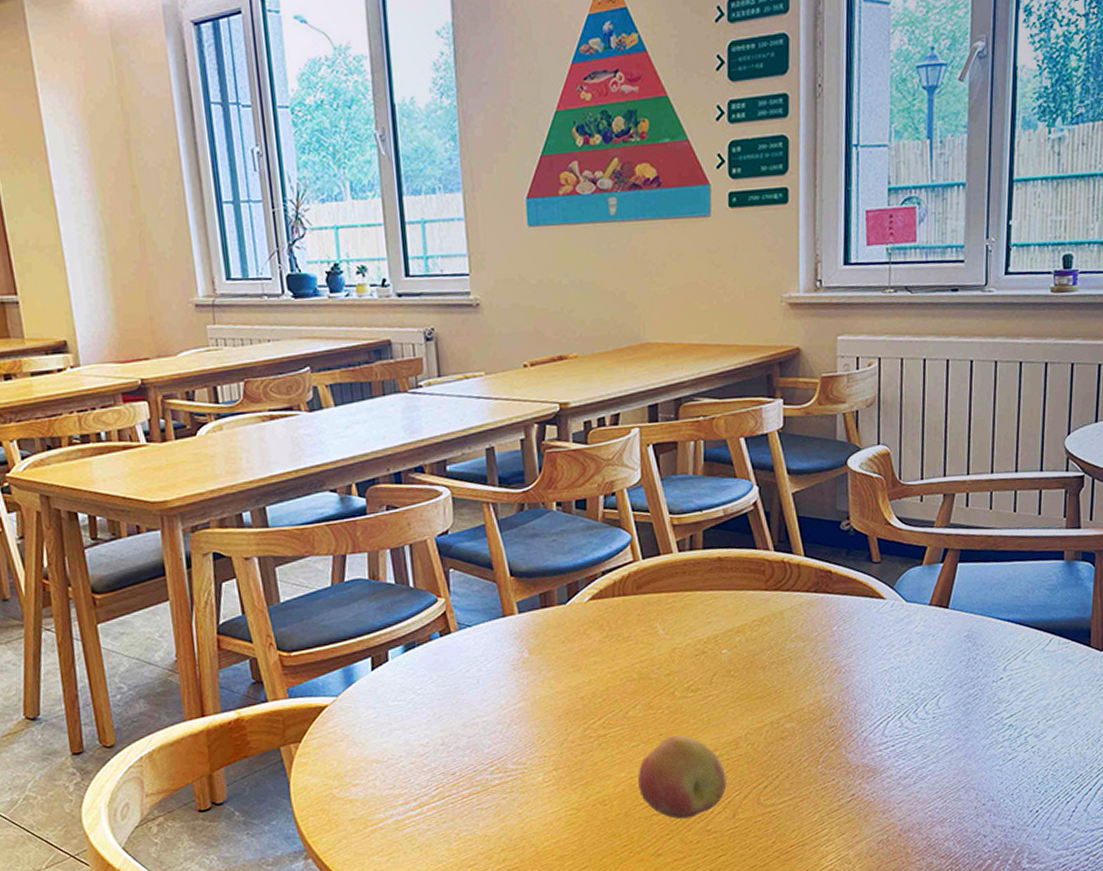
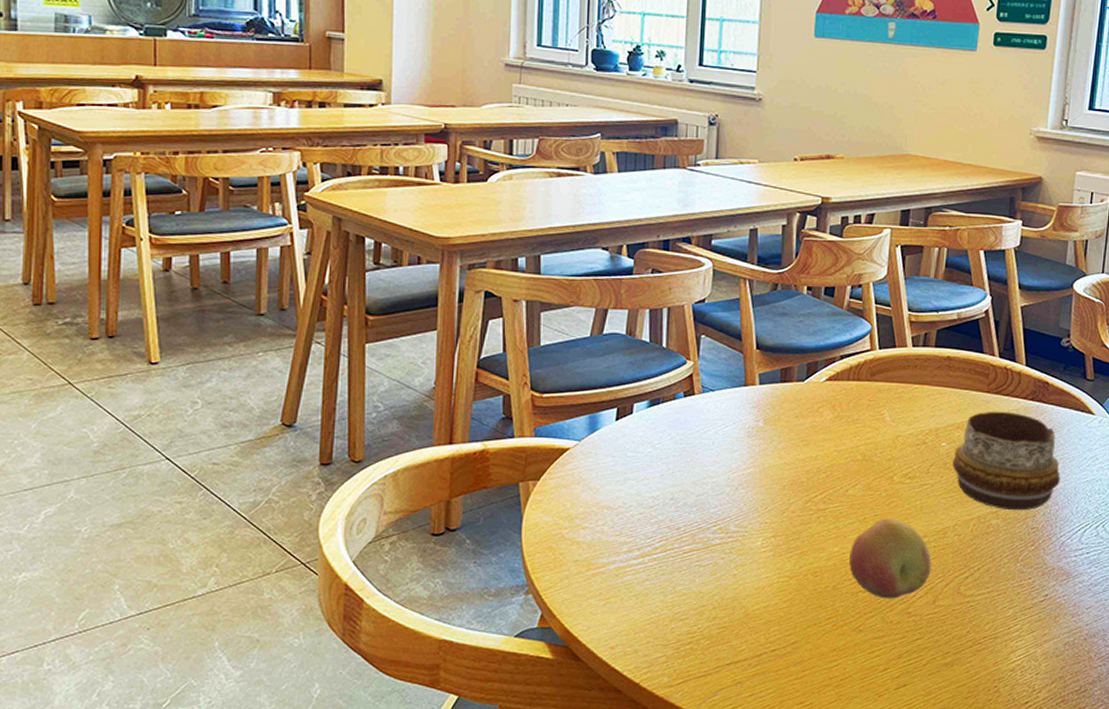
decorative bowl: none [736,608,855,712] -> present [952,411,1060,511]

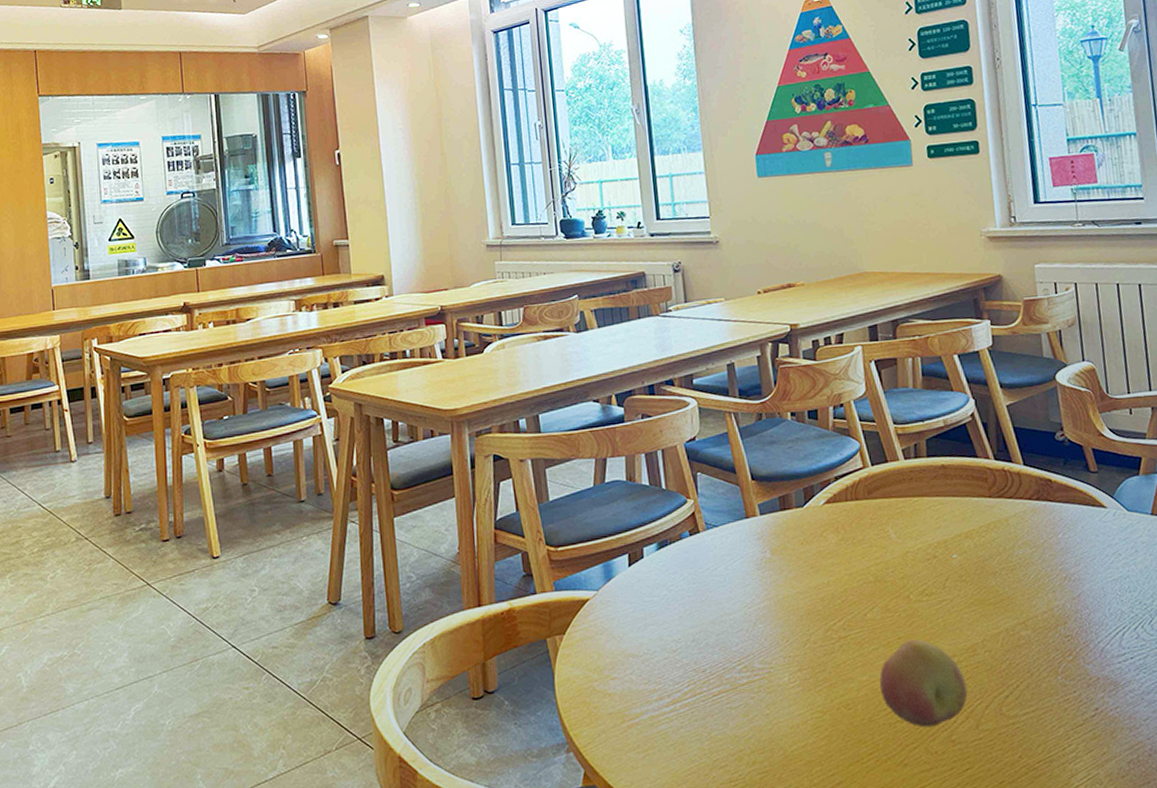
decorative bowl: present [952,411,1060,511] -> none [967,514,1085,620]

